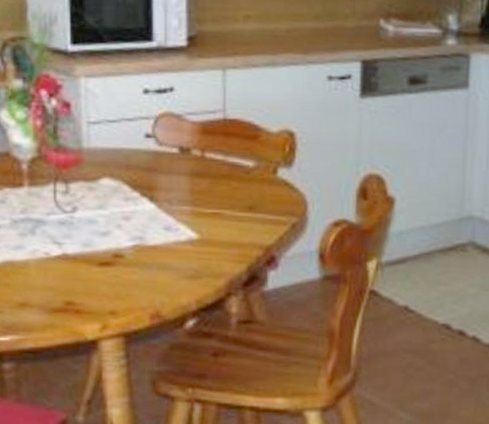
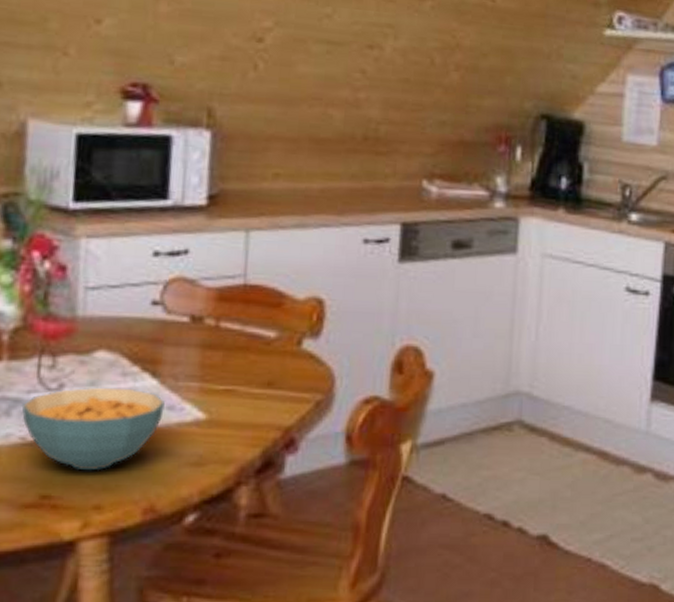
cereal bowl: none [43,210,162,282] -> present [21,387,165,471]

